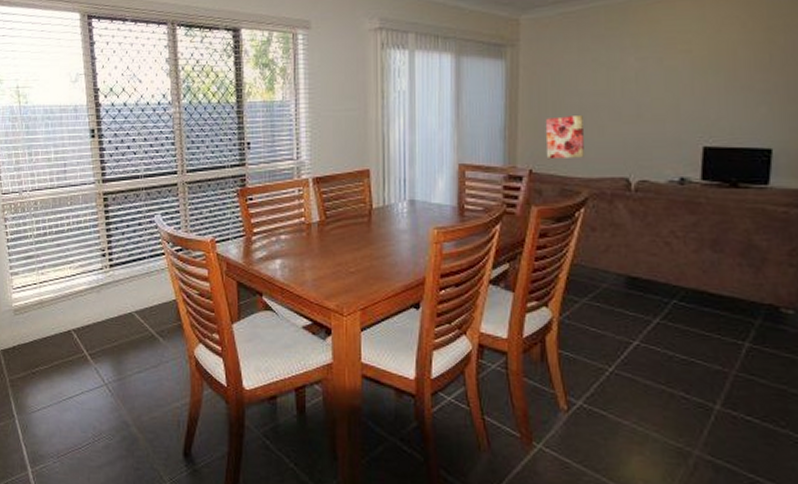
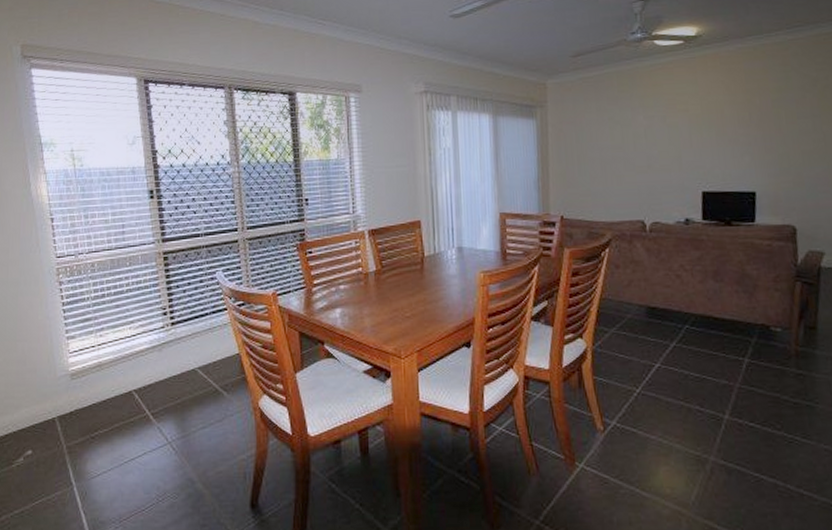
wall art: present [545,114,584,160] -> none [572,166,606,207]

